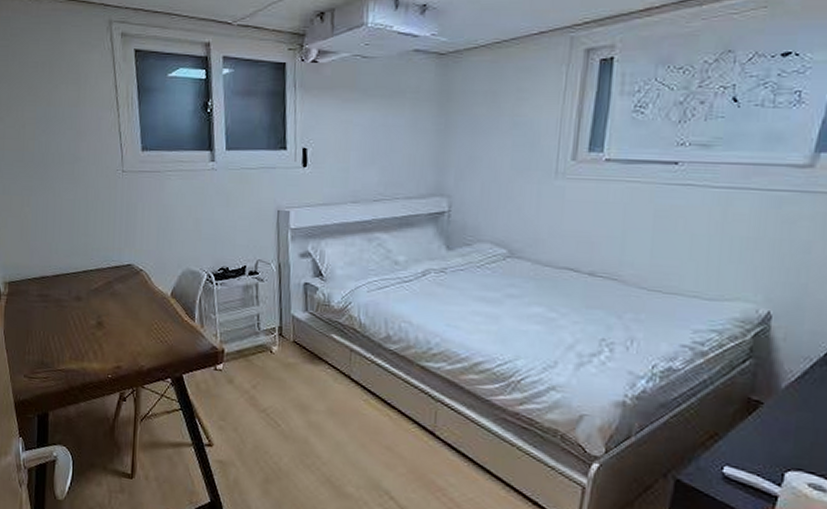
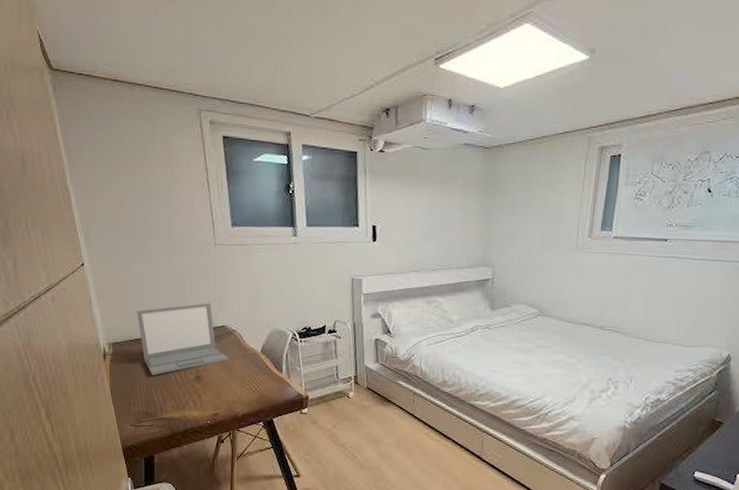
laptop: none [35,237,134,320] -> present [136,302,228,375]

